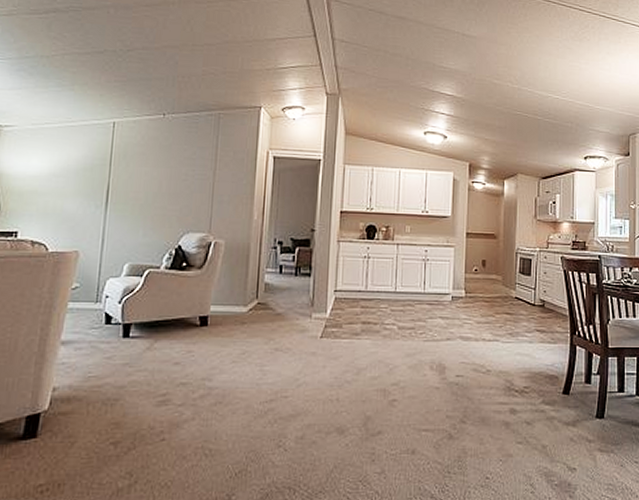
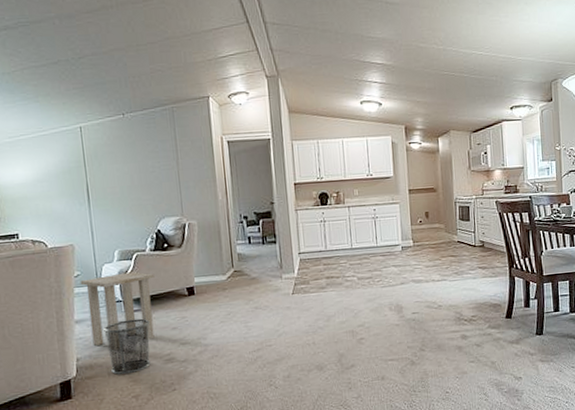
side table: none [76,290,165,382] -> present [80,272,155,350]
waste bin: none [91,347,150,415] -> present [102,318,151,375]

